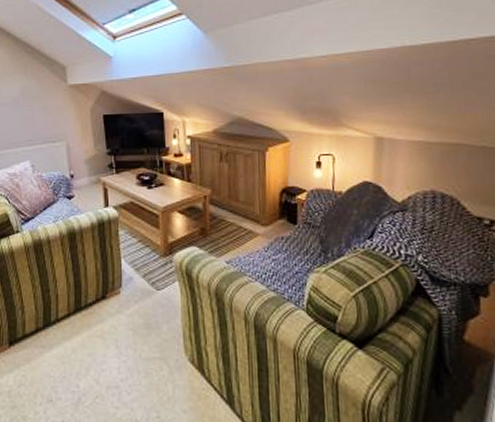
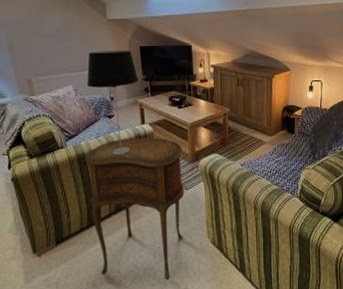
side table: none [42,222,156,404] -> present [85,137,185,280]
table lamp: none [46,119,101,244] -> present [87,50,138,156]

